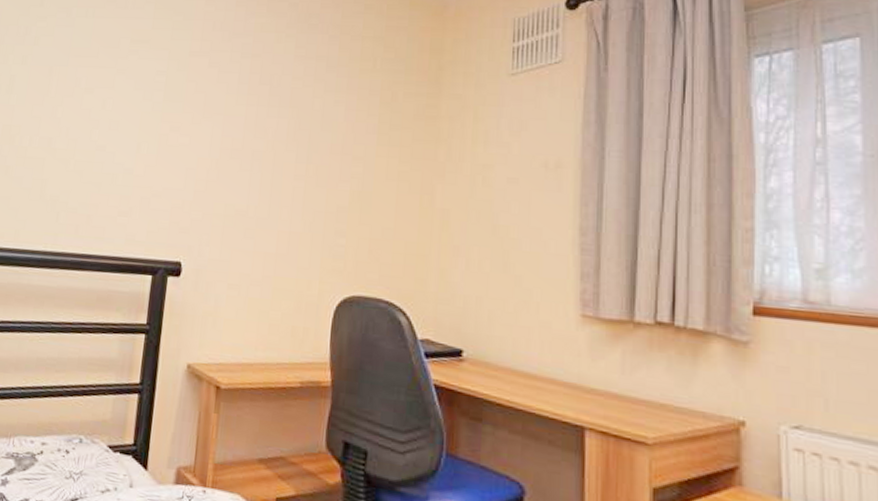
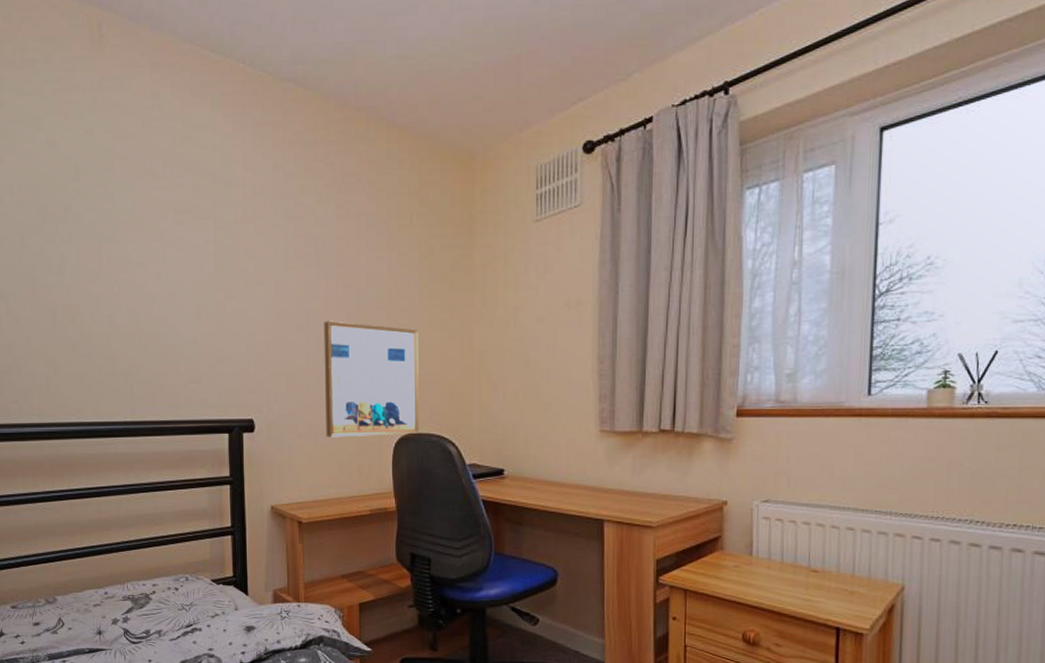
wall art: none [259,162,374,297] -> present [324,321,419,438]

